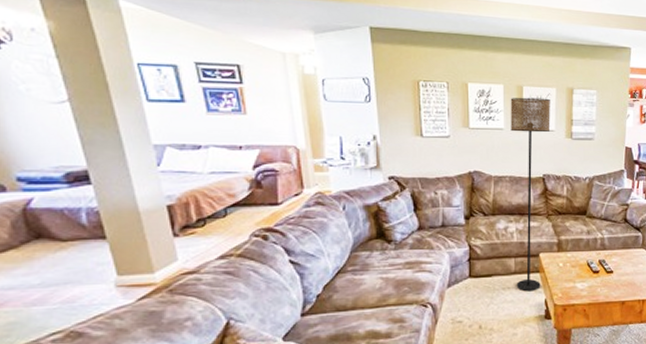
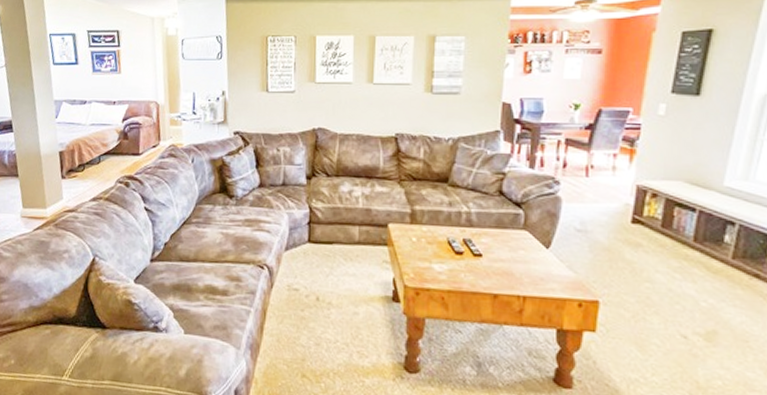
floor lamp: present [510,97,551,292] -> none [359,48,407,267]

